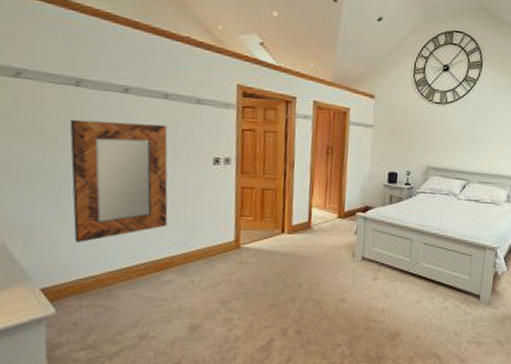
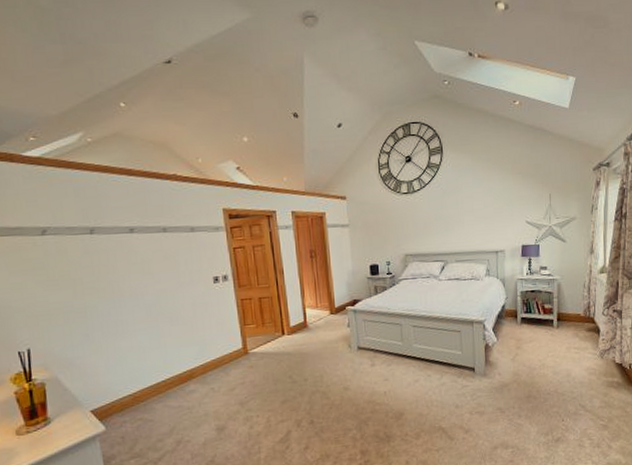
home mirror: present [69,119,168,242] -> none [90,255,184,367]

